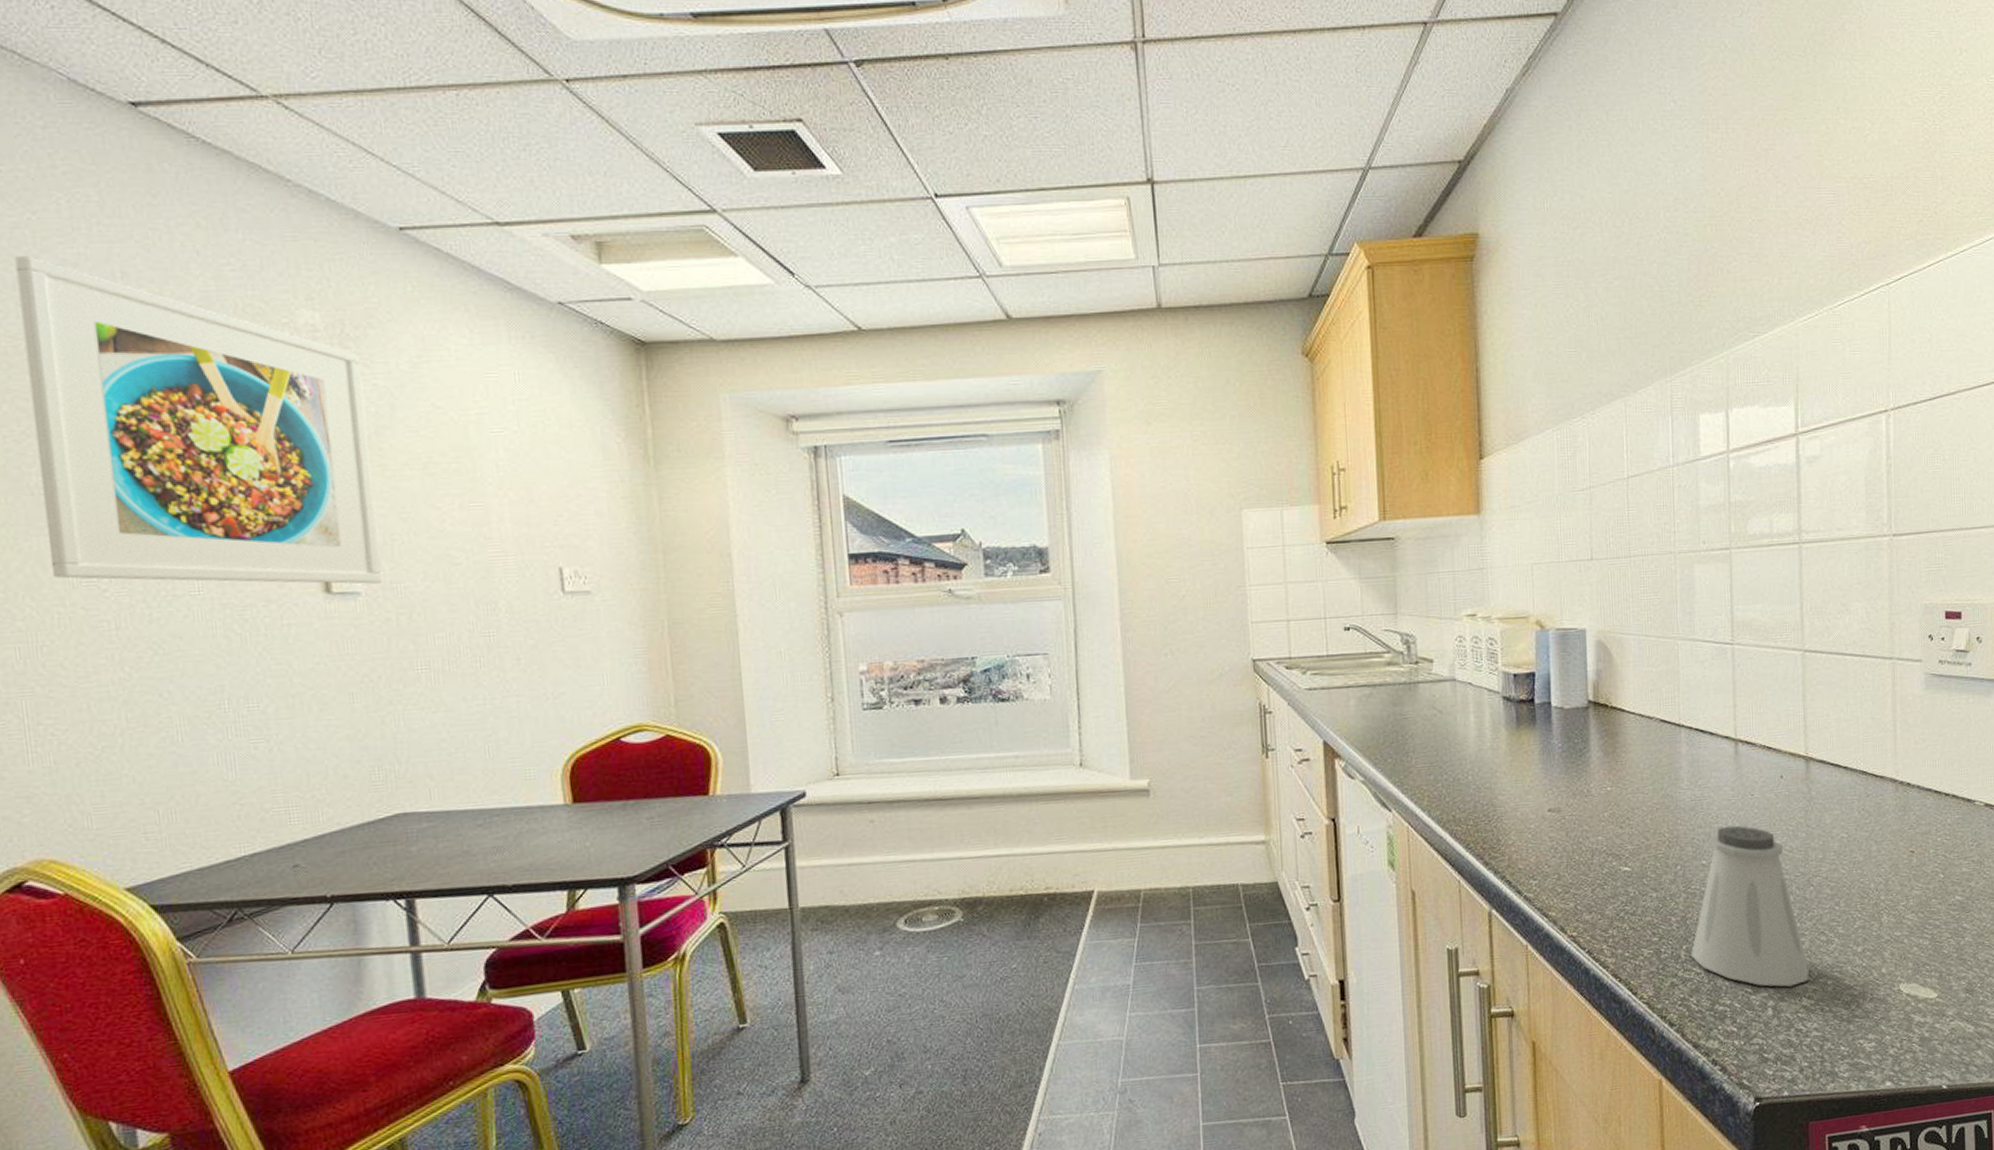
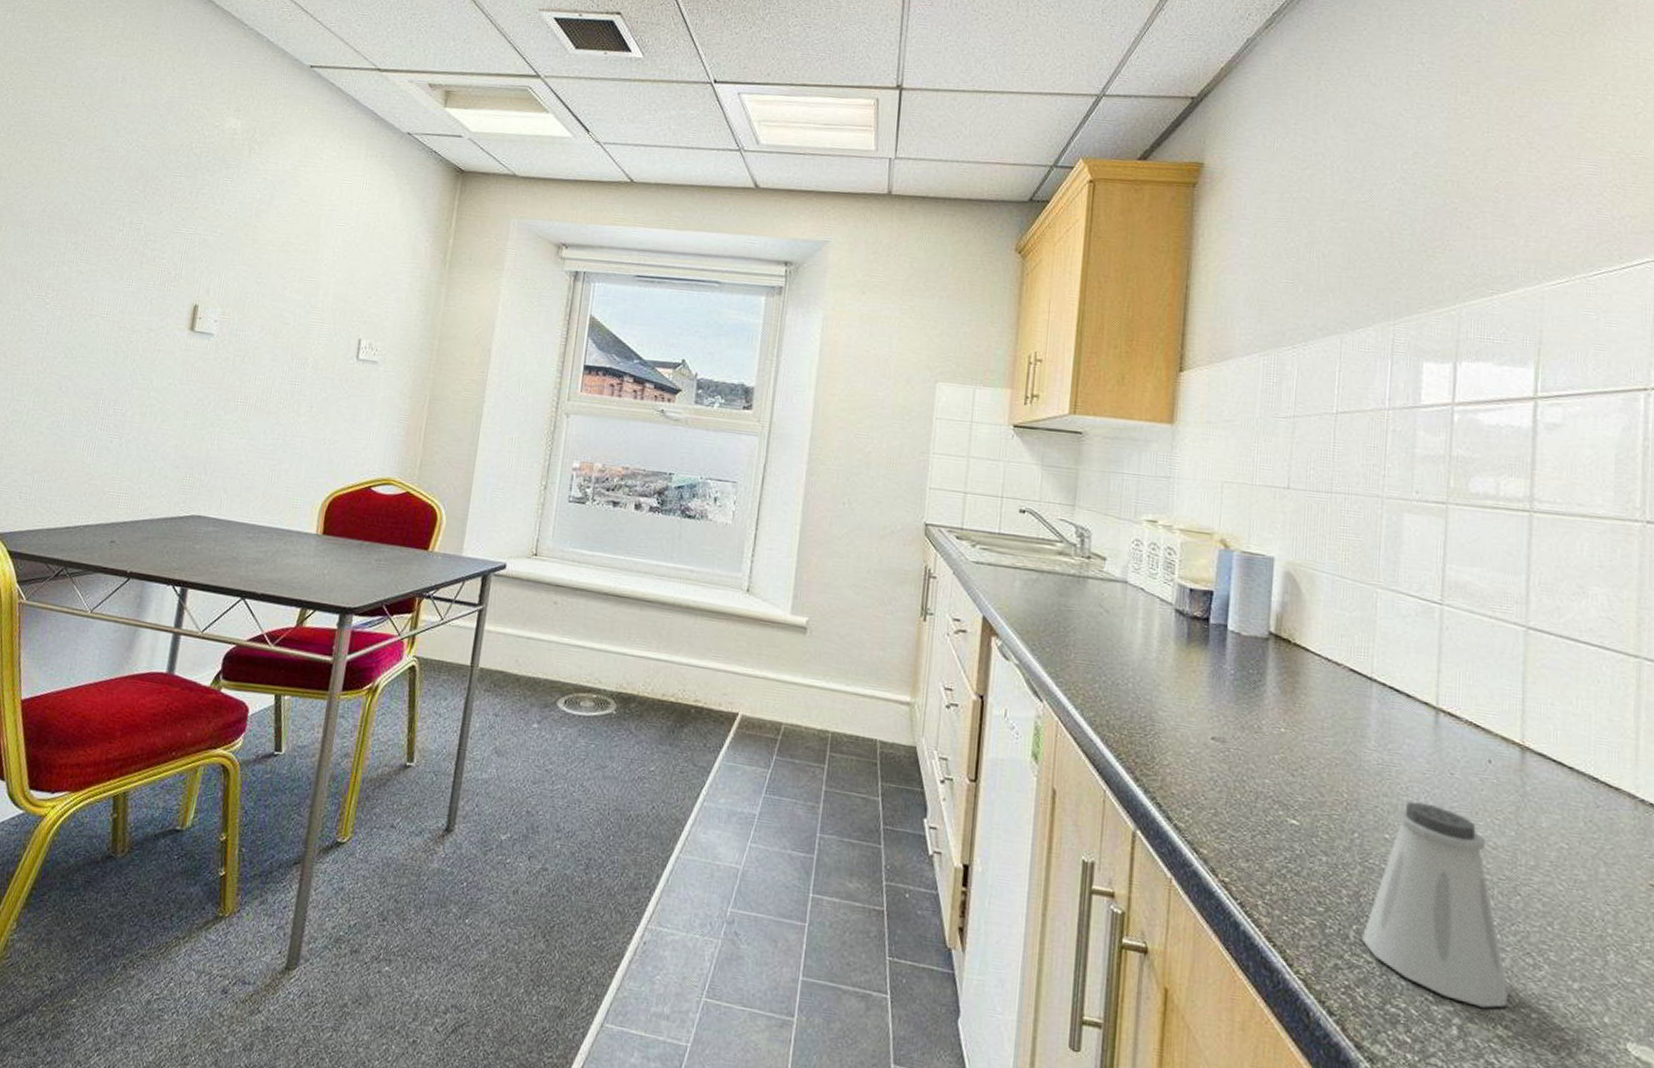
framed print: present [14,256,383,584] -> none [18,60,260,330]

